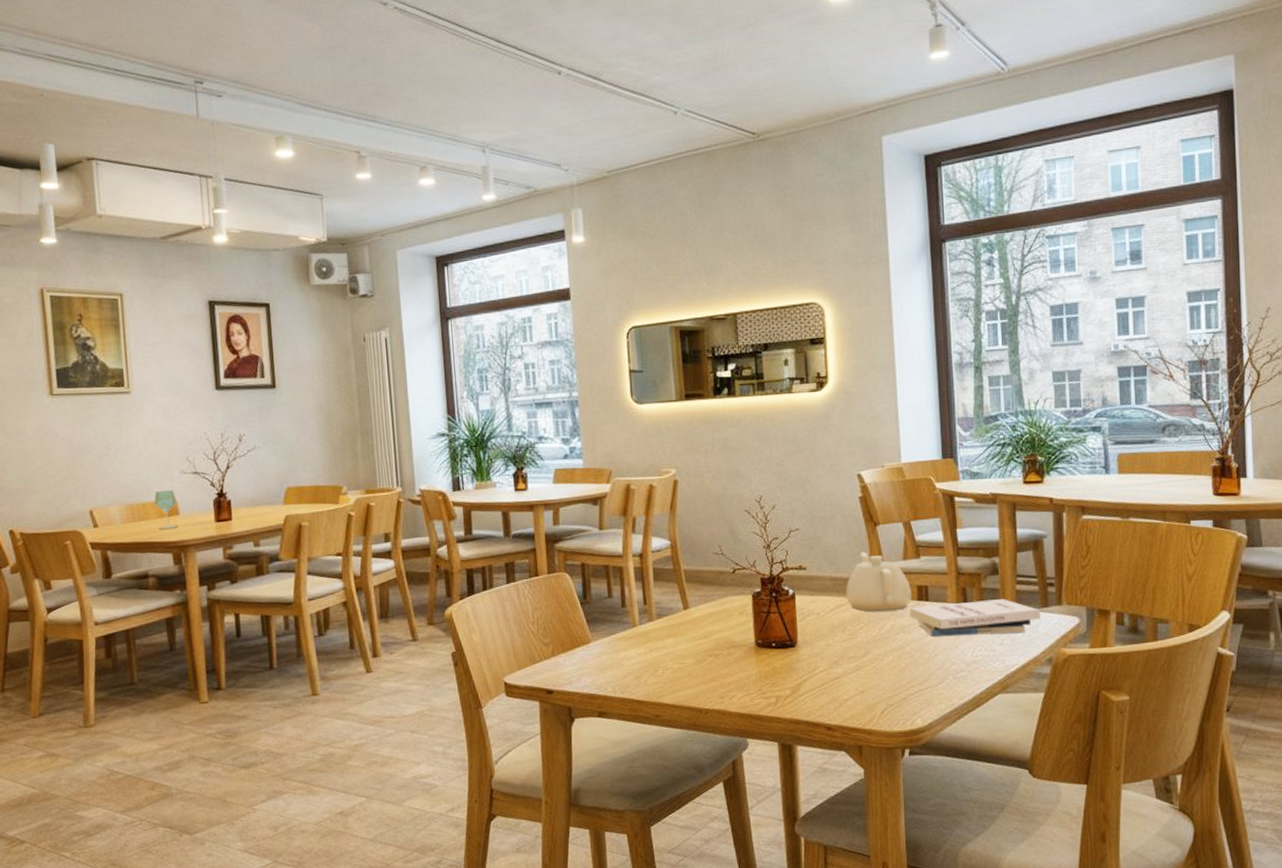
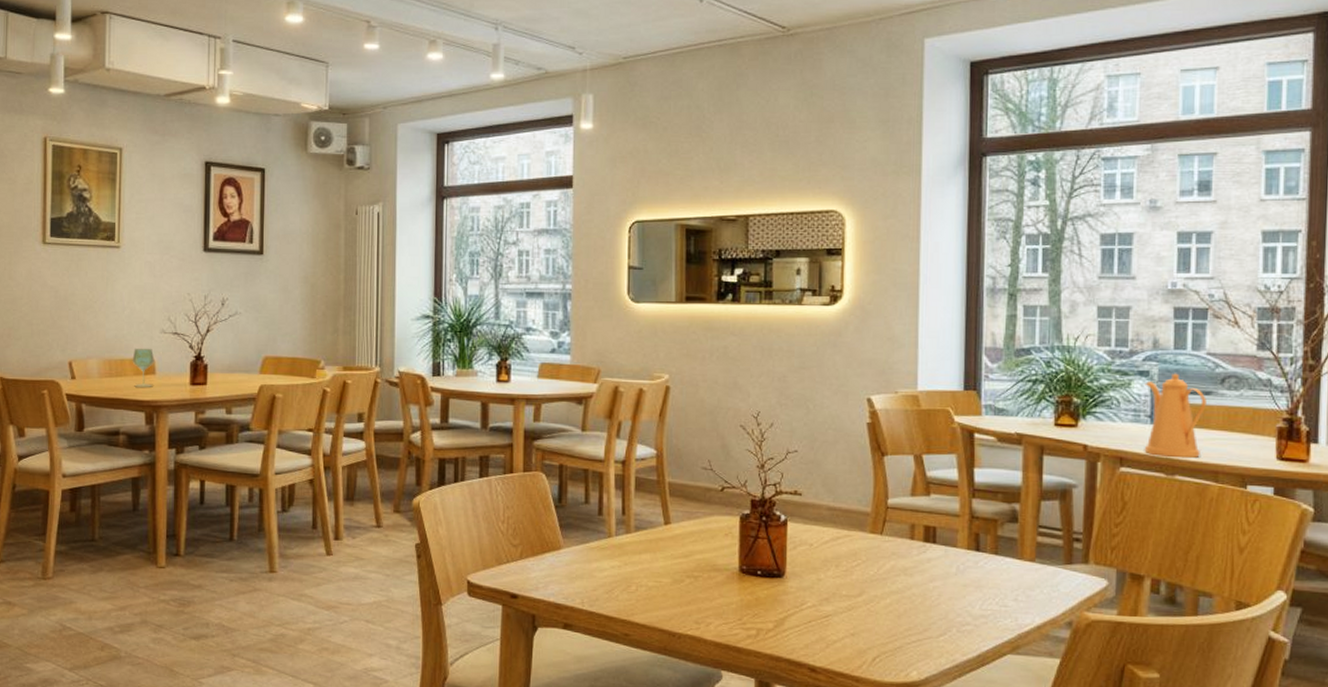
teapot: present [845,551,913,611] -> none [843,482,919,550]
books: present [908,599,1040,637] -> none [912,548,1063,589]
coffee pot: none [1098,426,1151,503] -> present [1144,373,1207,459]

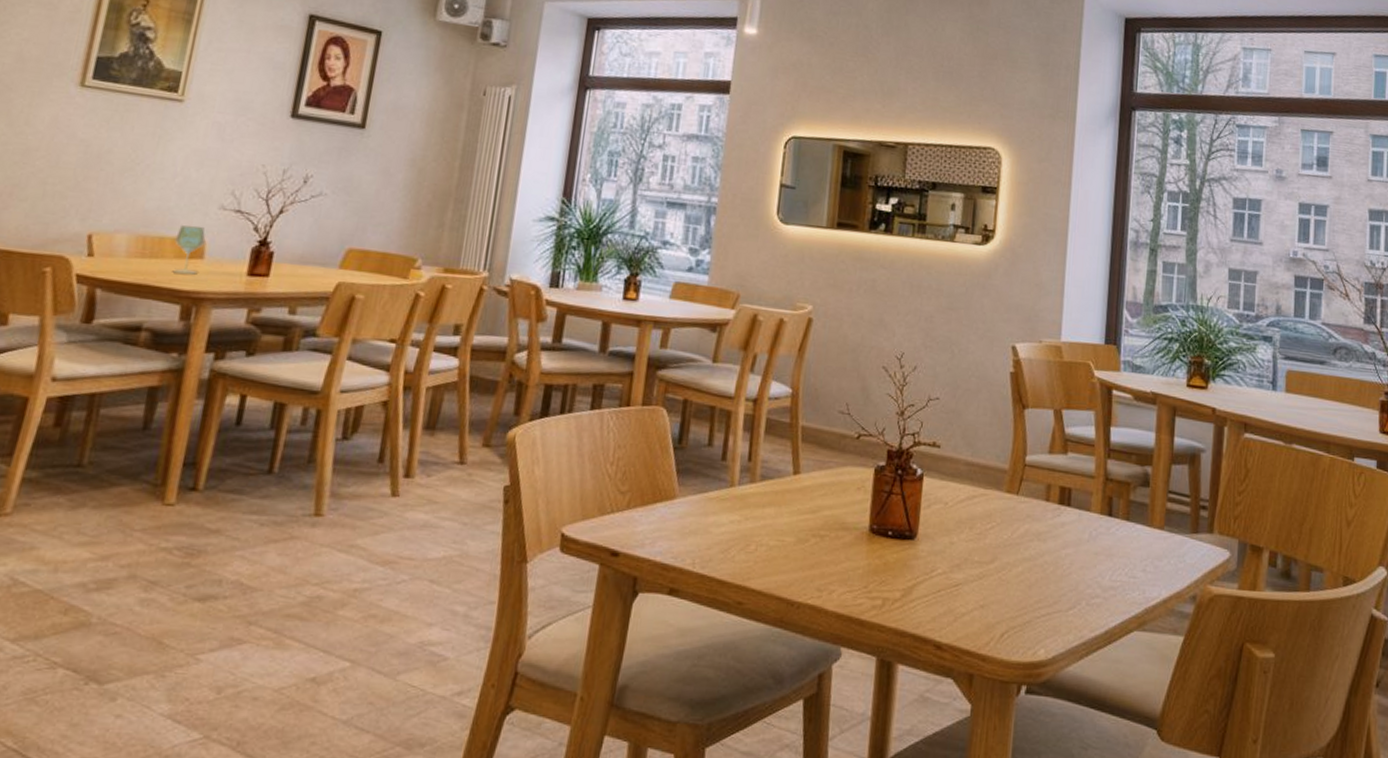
coffee pot: present [1144,373,1207,459] -> none [1266,340,1321,428]

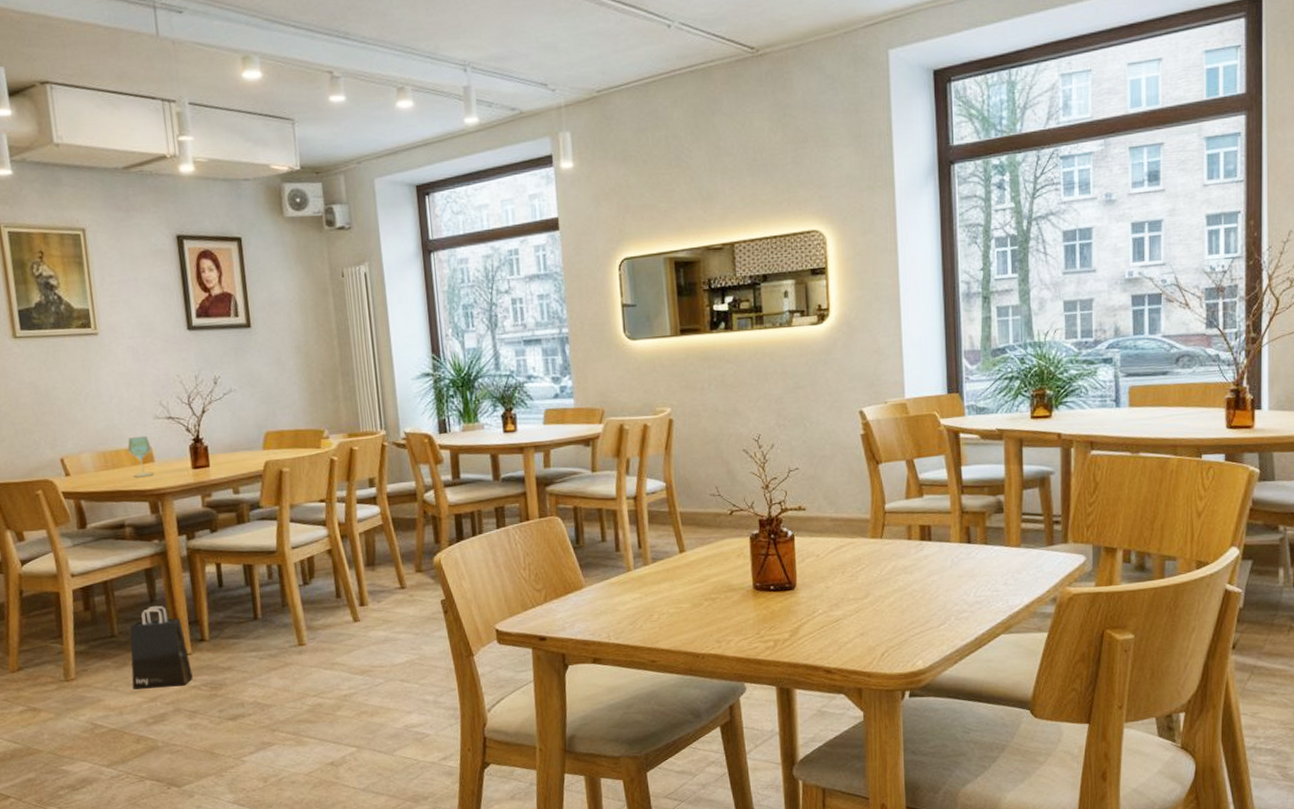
shopping bag: none [82,434,175,546] -> present [129,605,193,690]

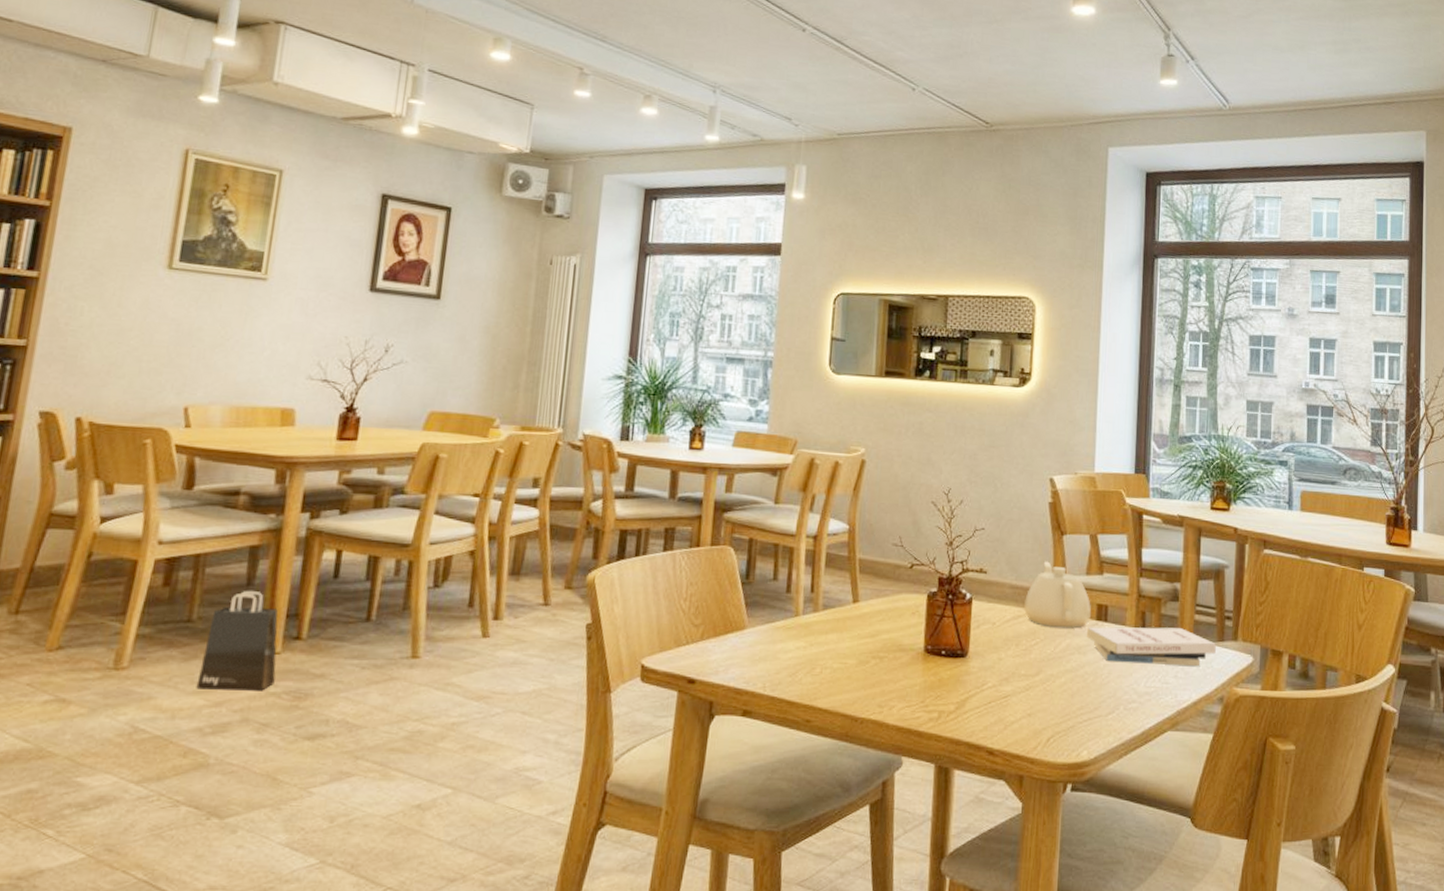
wine glass: present [127,435,152,478] -> none [266,395,296,442]
teapot: none [846,491,915,552] -> present [1024,561,1092,629]
books: none [910,538,1045,577] -> present [1086,627,1216,666]

